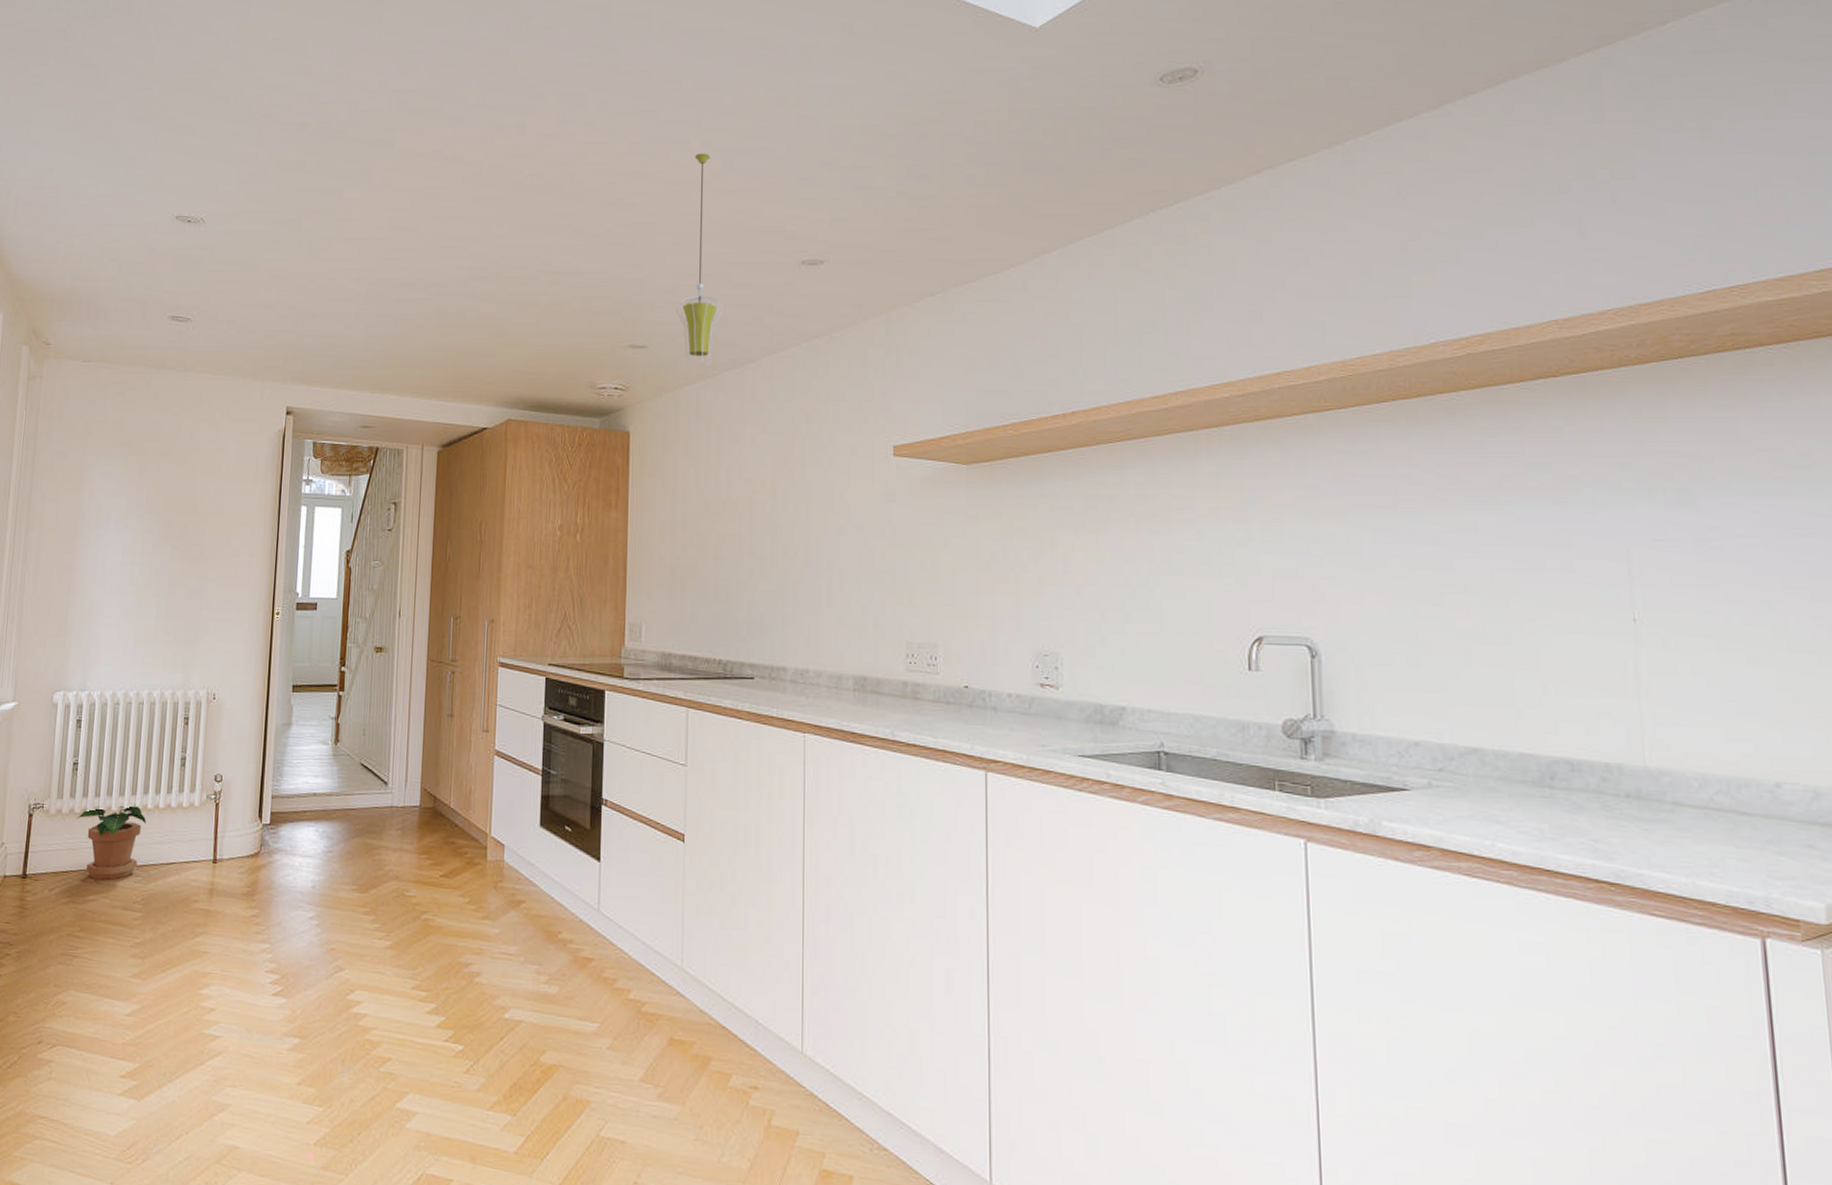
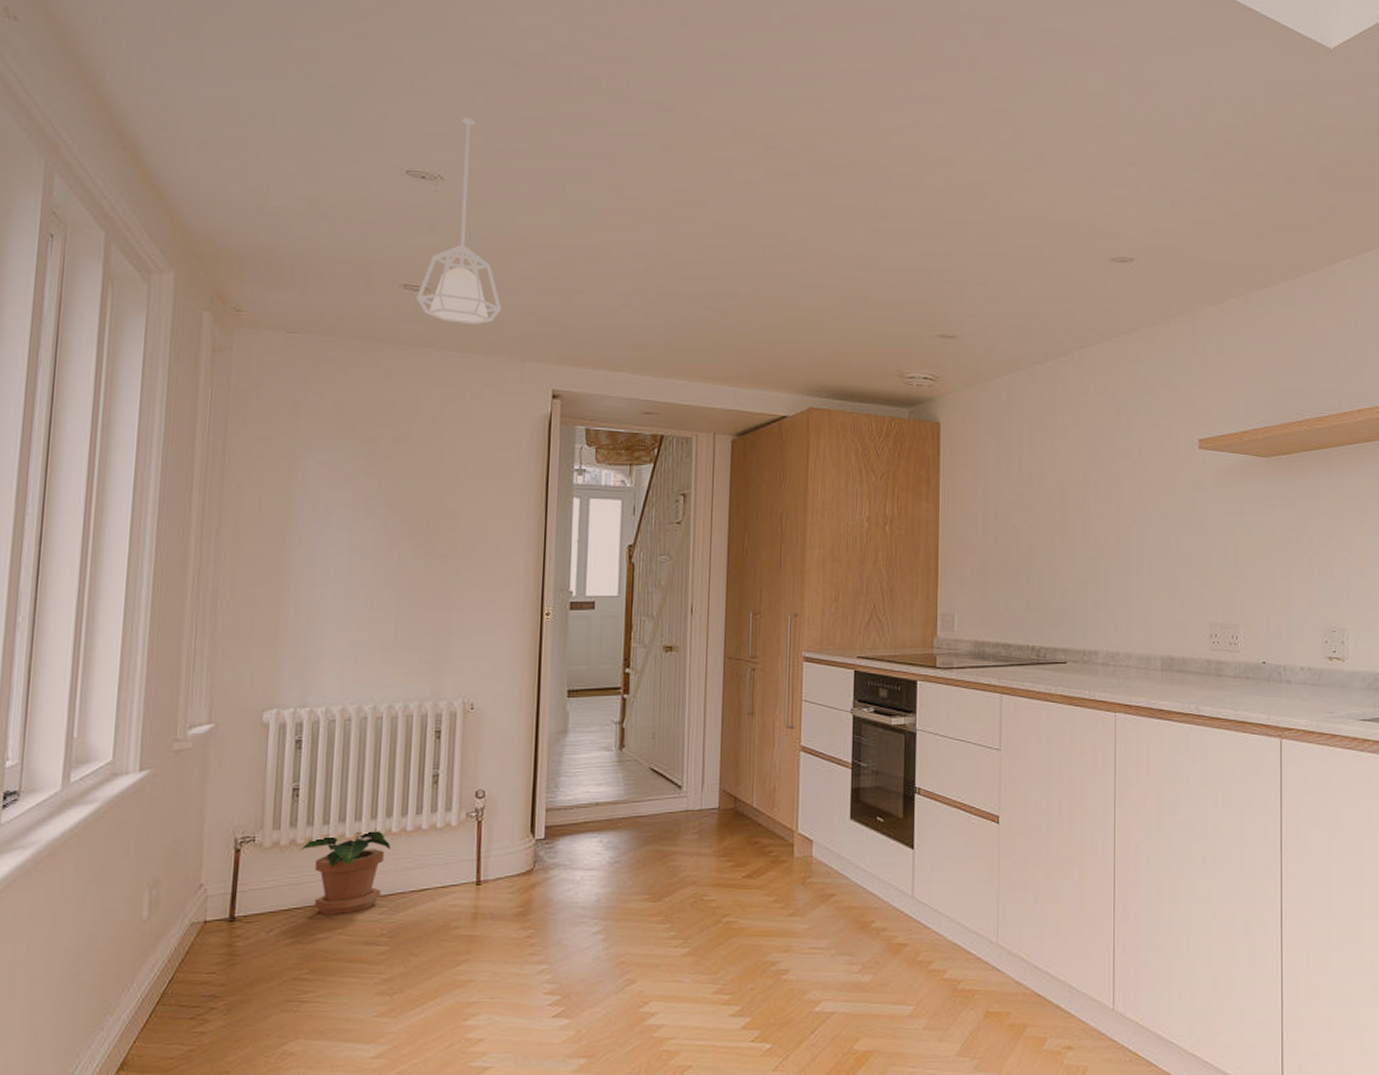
pendant lamp: none [181,166,248,350] -> present [416,118,502,325]
pendant light: present [676,153,723,367] -> none [987,144,1035,359]

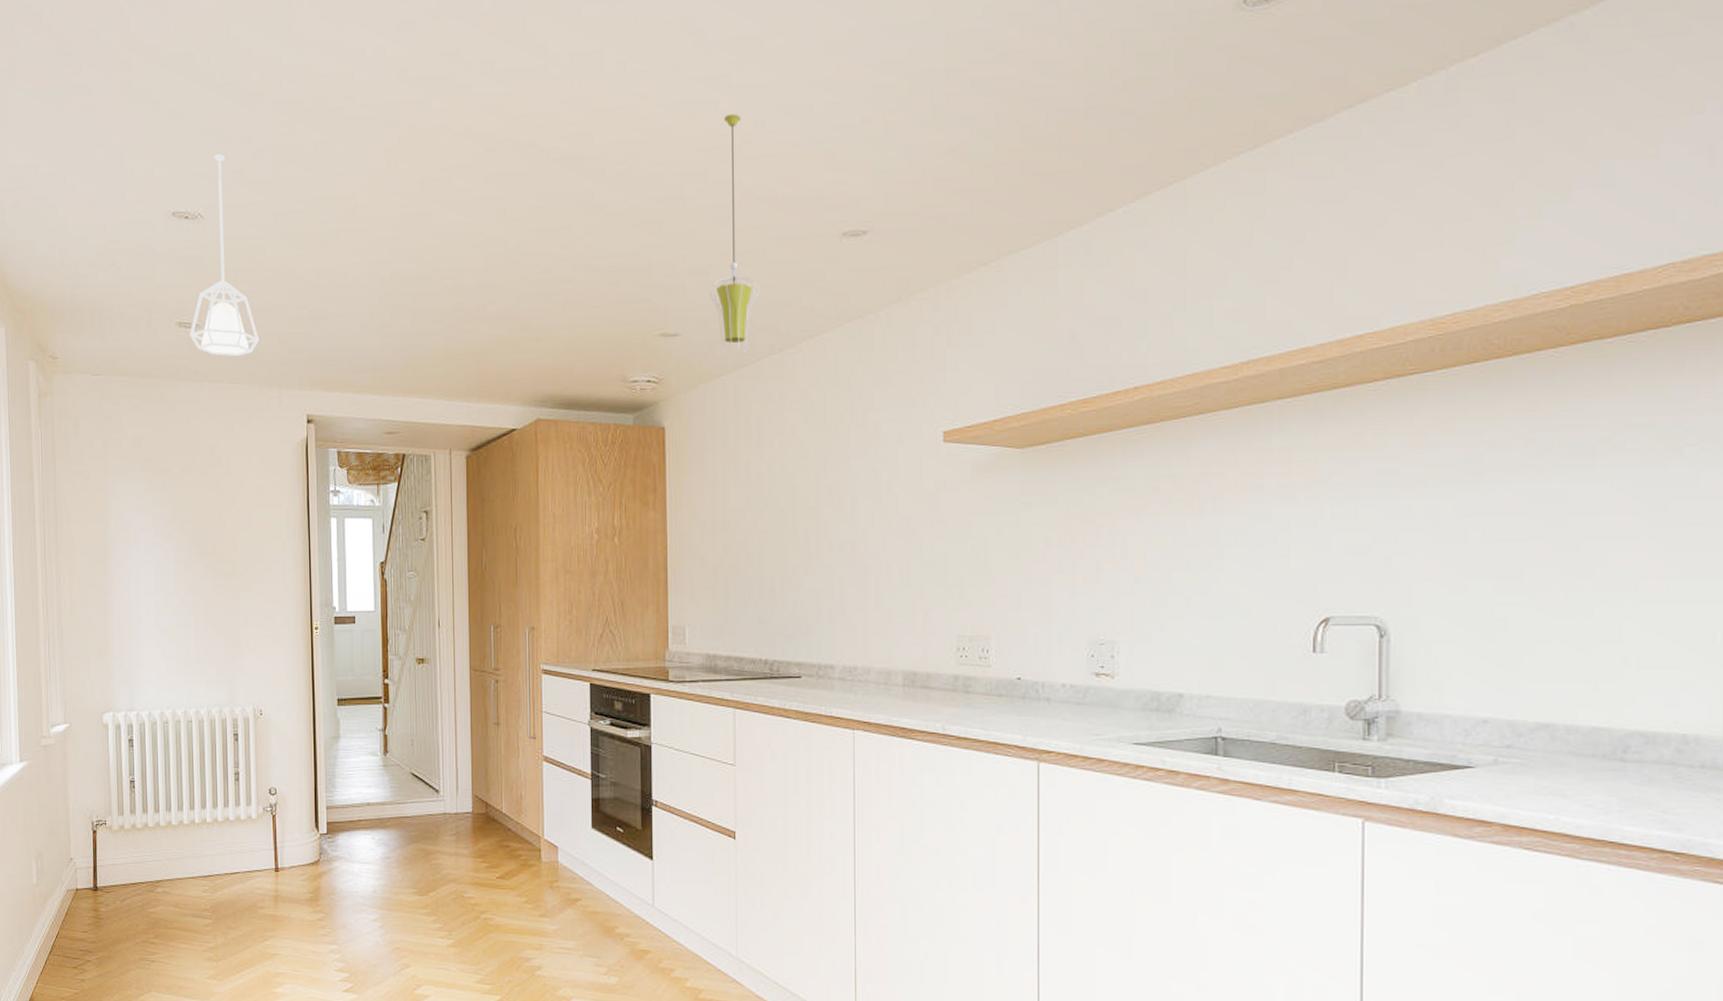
potted plant: present [300,829,392,916] -> none [140,818,208,891]
pendant light: none [987,144,1035,359] -> present [709,114,759,354]

